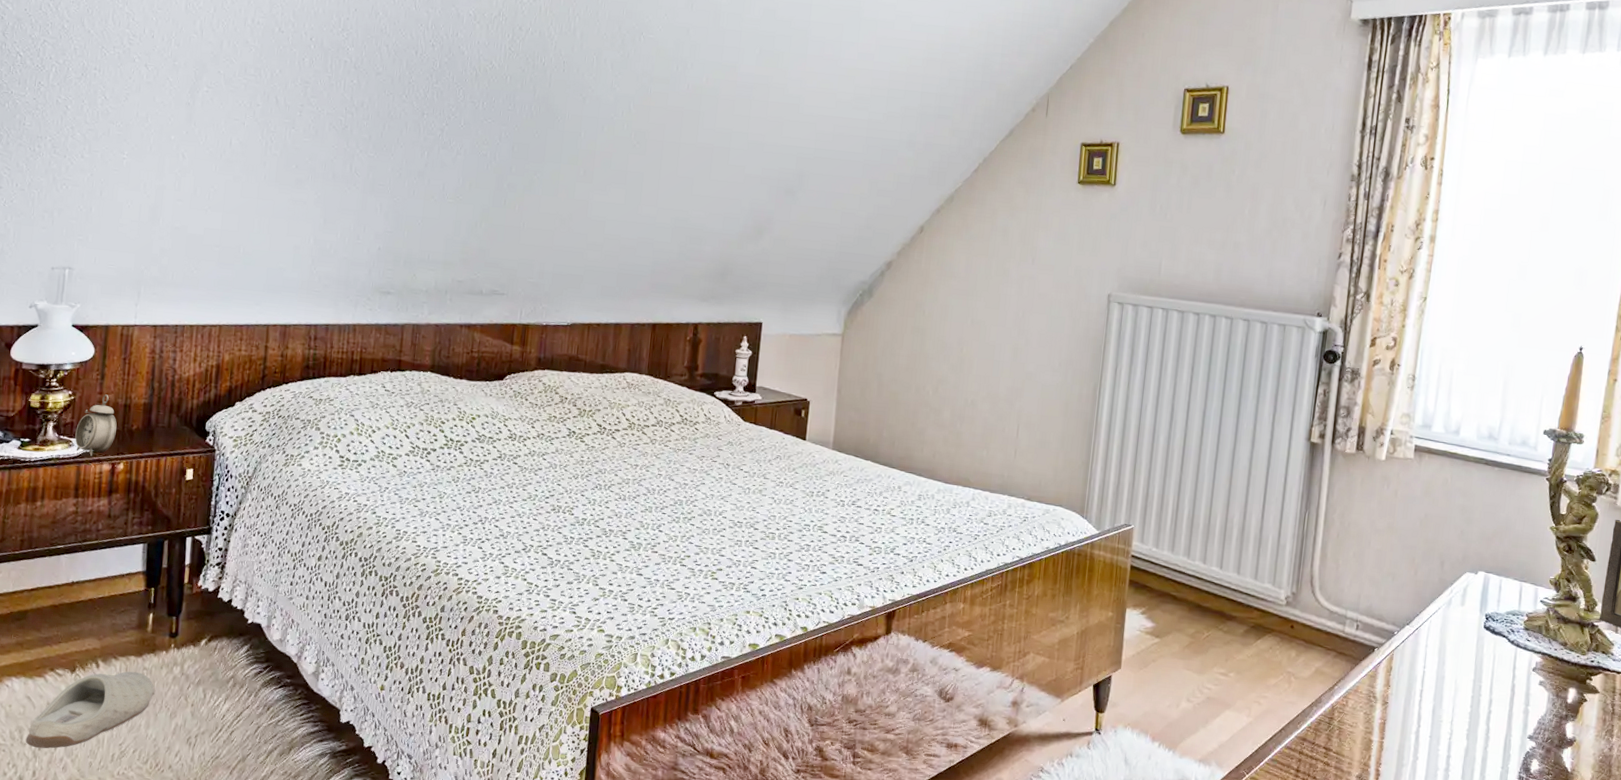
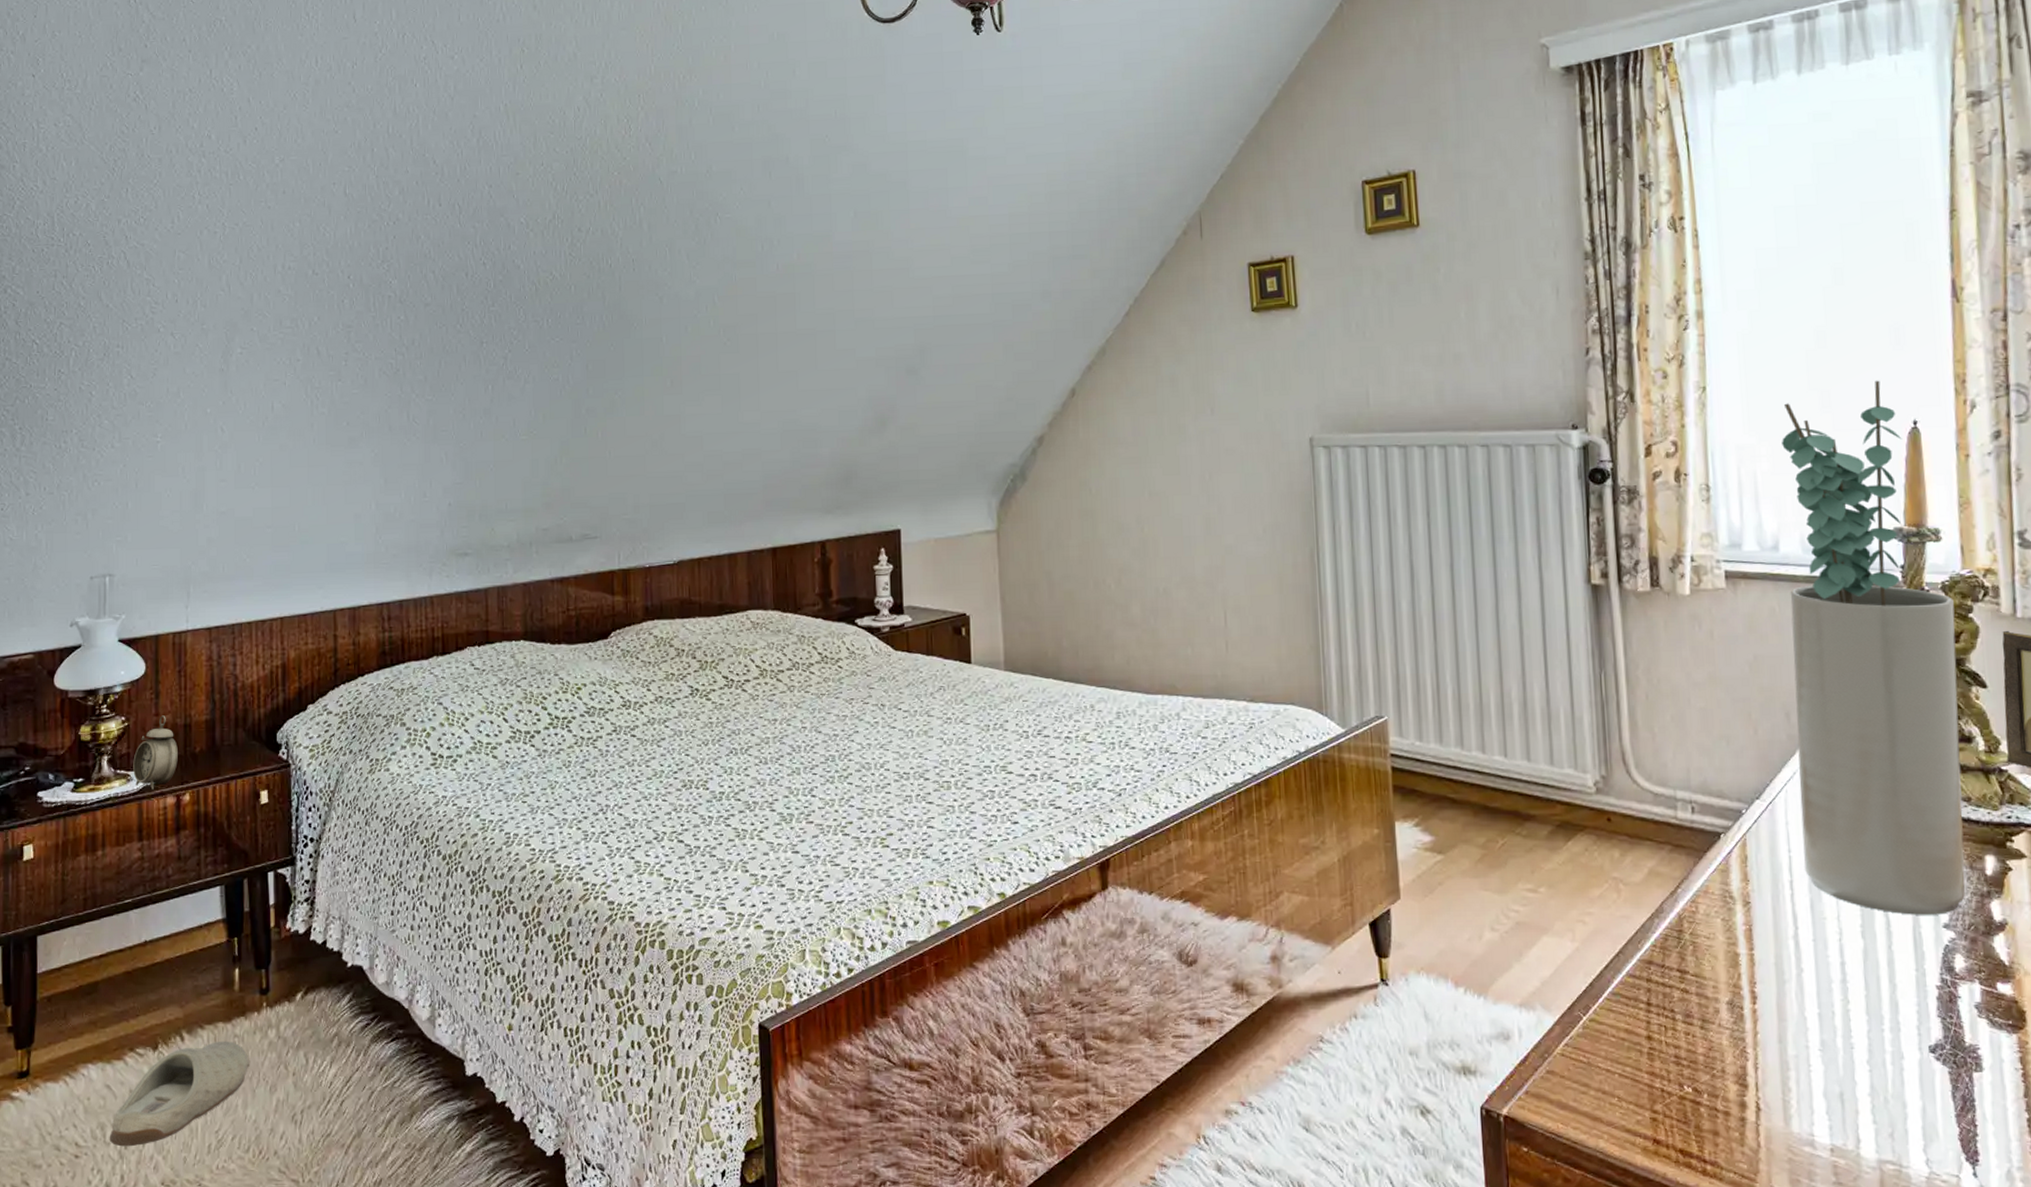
vase: none [1433,311,1583,729] -> present [1782,380,1966,915]

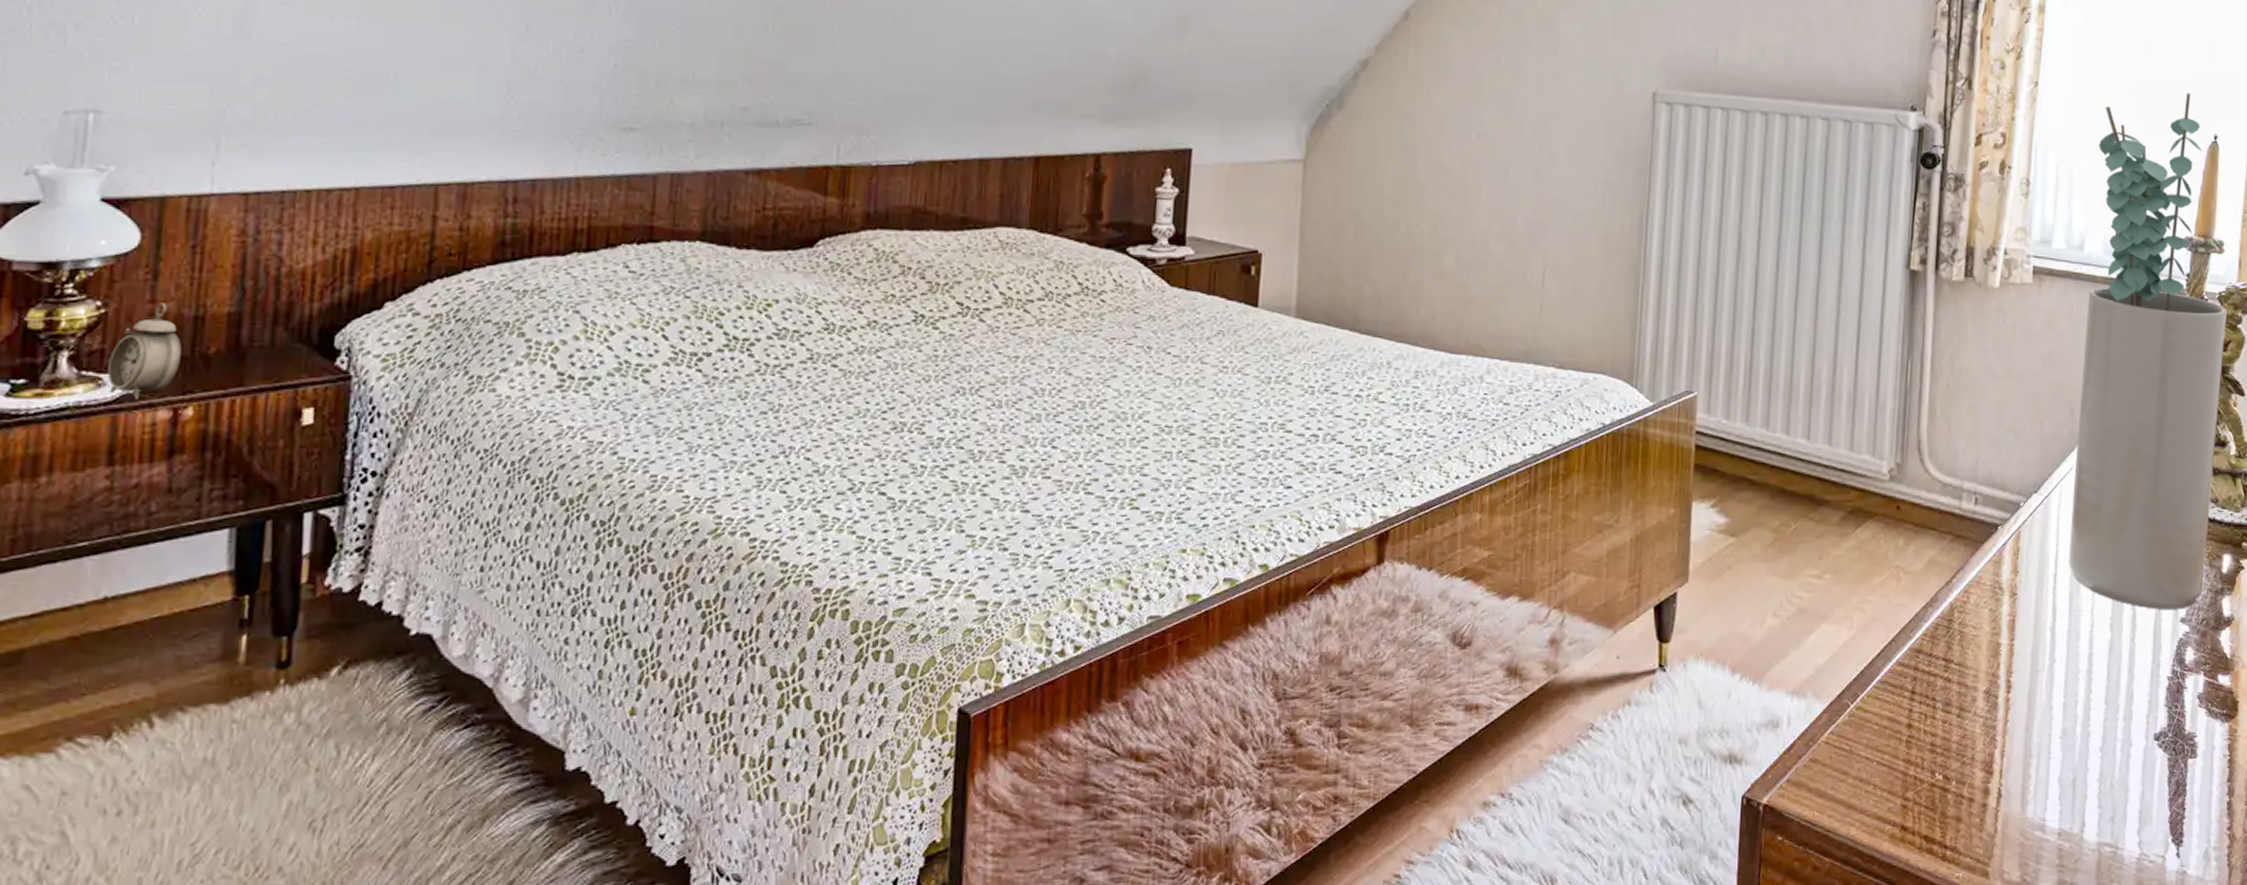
slipper: present [109,1040,251,1147] -> none [22,727,254,866]

